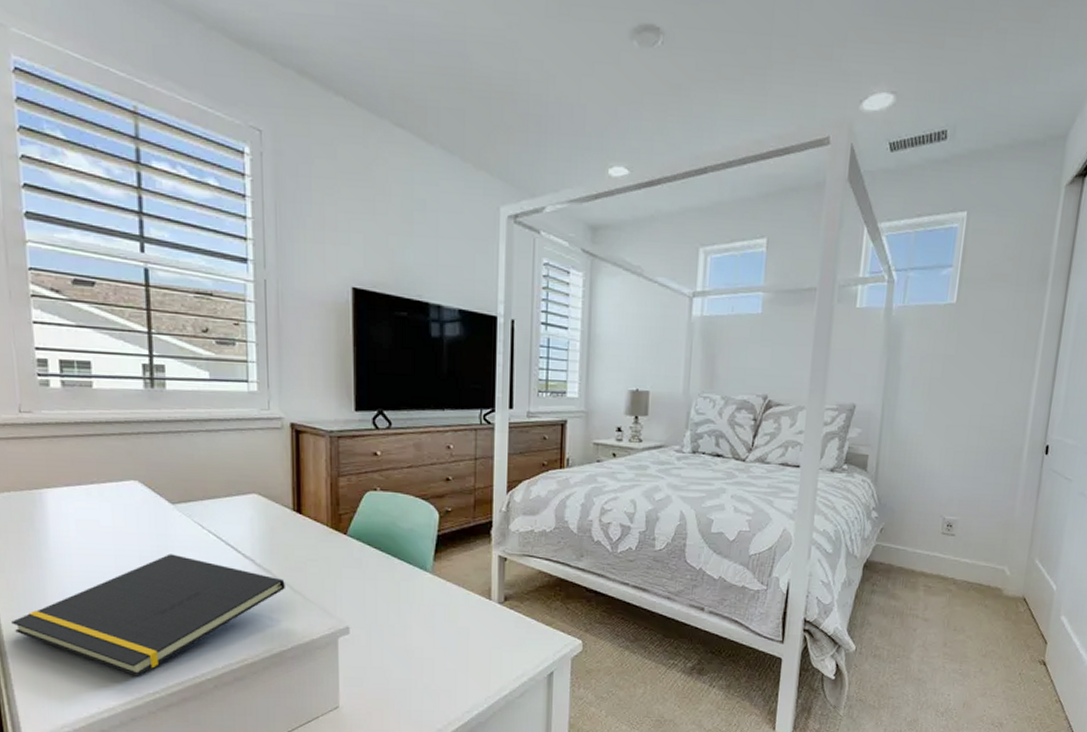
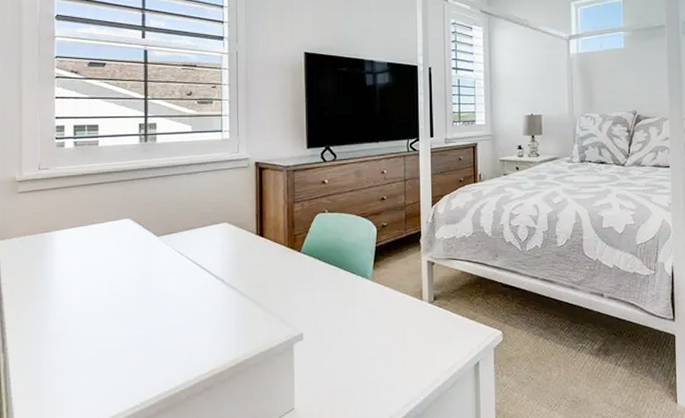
notepad: present [11,554,285,676] -> none [17,279,249,393]

